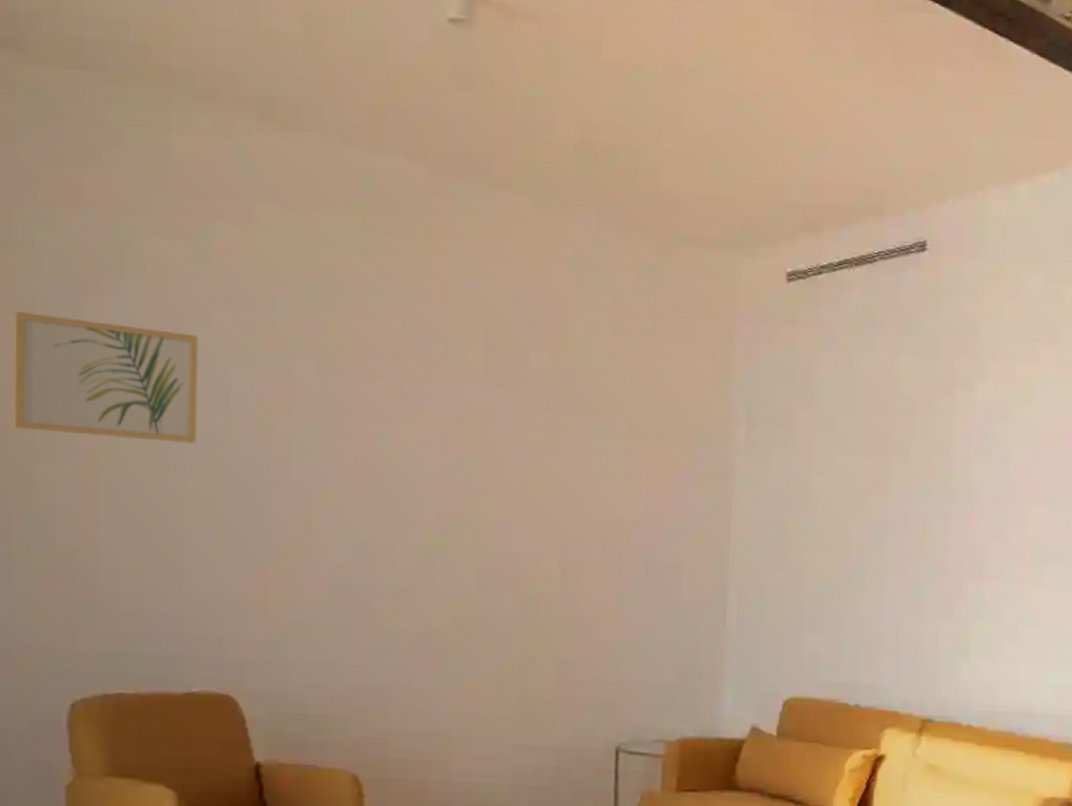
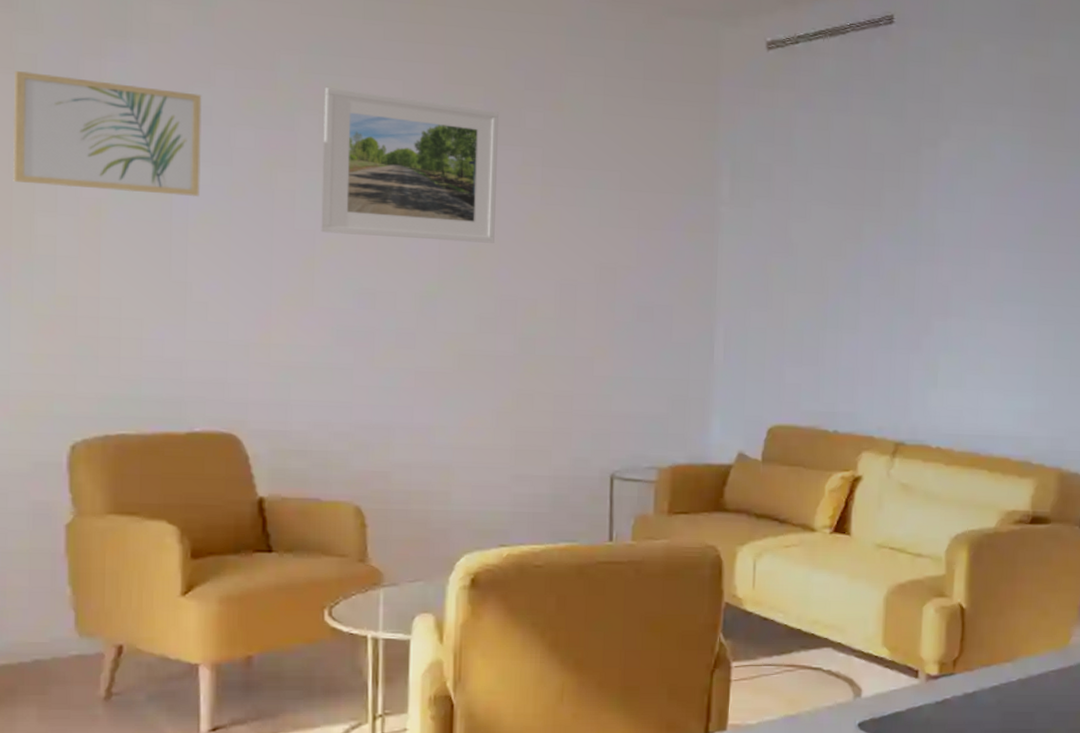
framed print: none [318,327,501,495] -> present [321,87,499,243]

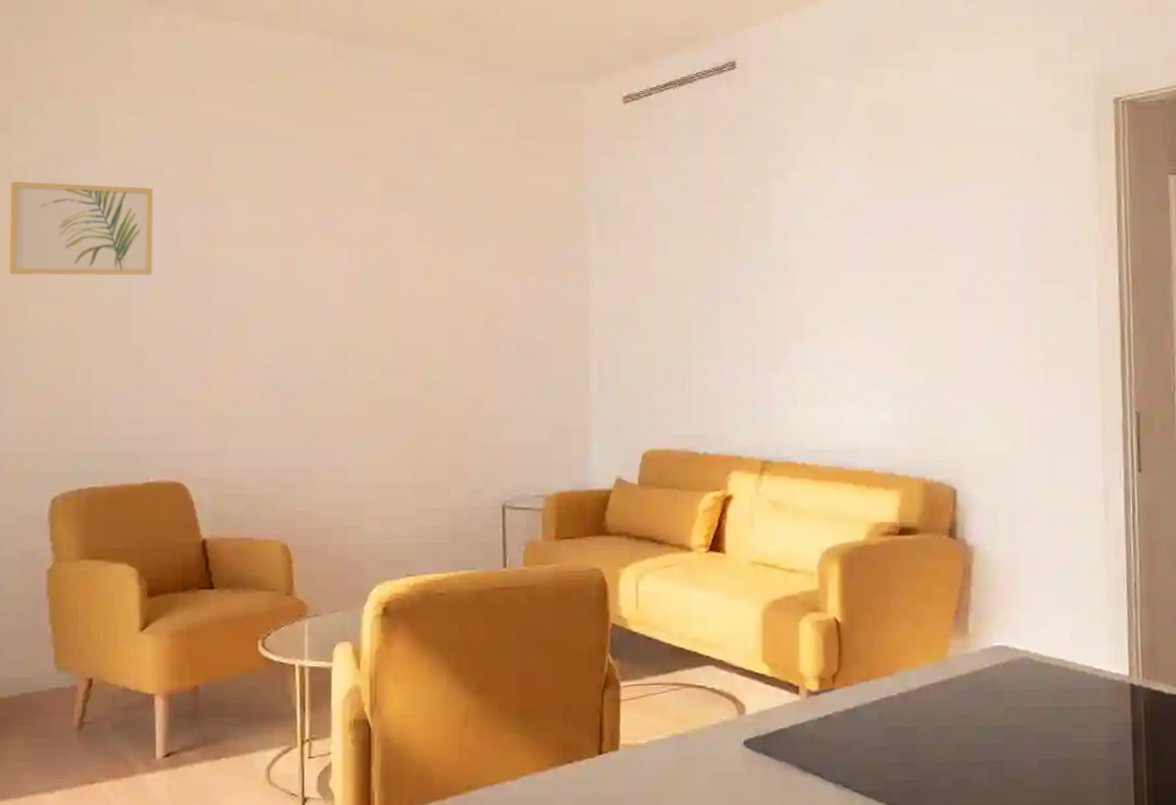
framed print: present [321,87,499,243] -> none [250,172,394,299]

